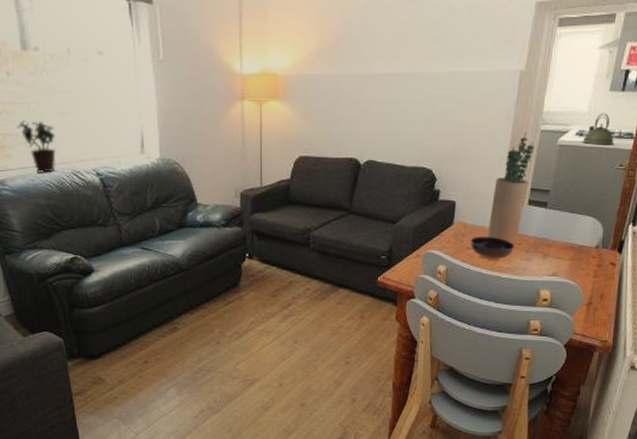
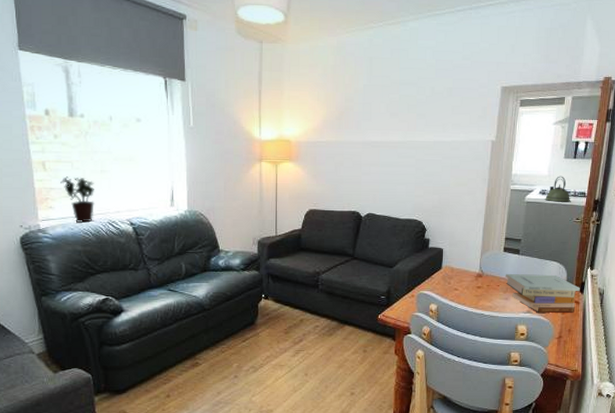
bowl: present [470,236,514,261] -> none [456,278,494,300]
vase: present [487,132,534,245] -> none [471,191,506,286]
books: none [528,231,619,277] -> present [505,274,581,314]

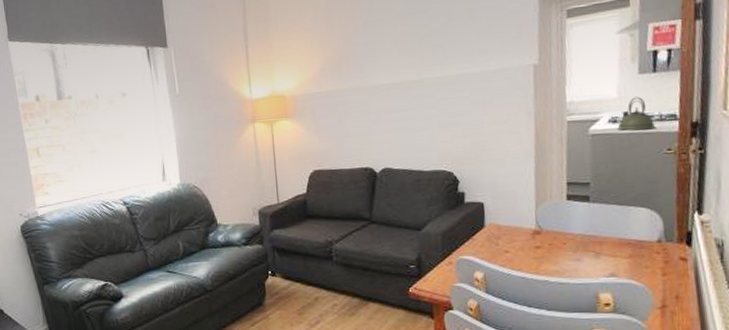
potted plant: present [60,176,94,223] -> none [54,160,88,207]
books: present [505,274,581,314] -> none [572,225,687,277]

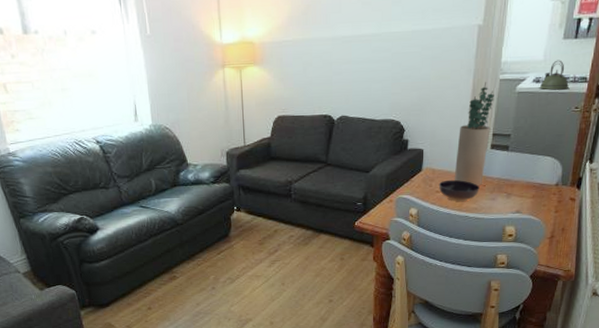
bowl: none [506,236,559,264] -> present [438,179,480,202]
vase: none [524,125,564,245] -> present [454,82,494,187]

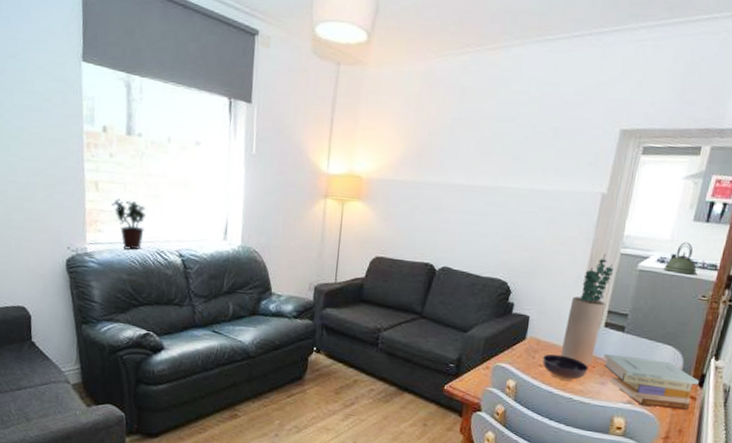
potted plant: none [23,97,60,144] -> present [111,199,146,250]
books: none [492,171,578,213] -> present [603,354,700,410]

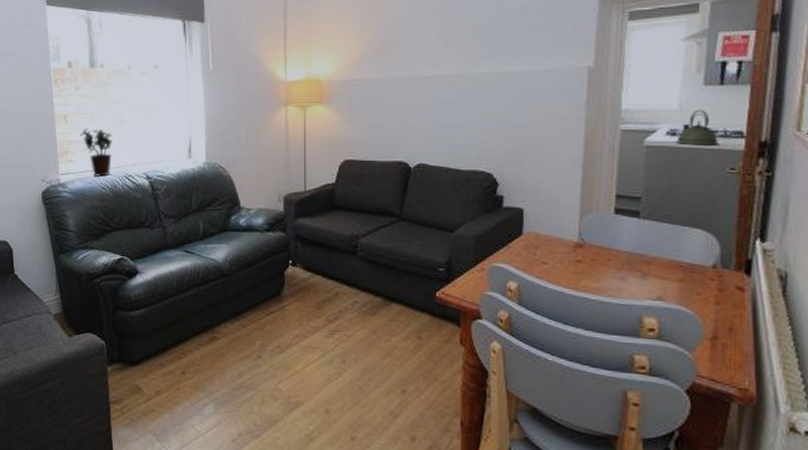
bowl: present [542,353,588,382] -> none [545,248,602,279]
vase: present [560,254,613,367] -> none [565,132,615,261]
books: present [603,354,700,410] -> none [619,245,746,303]

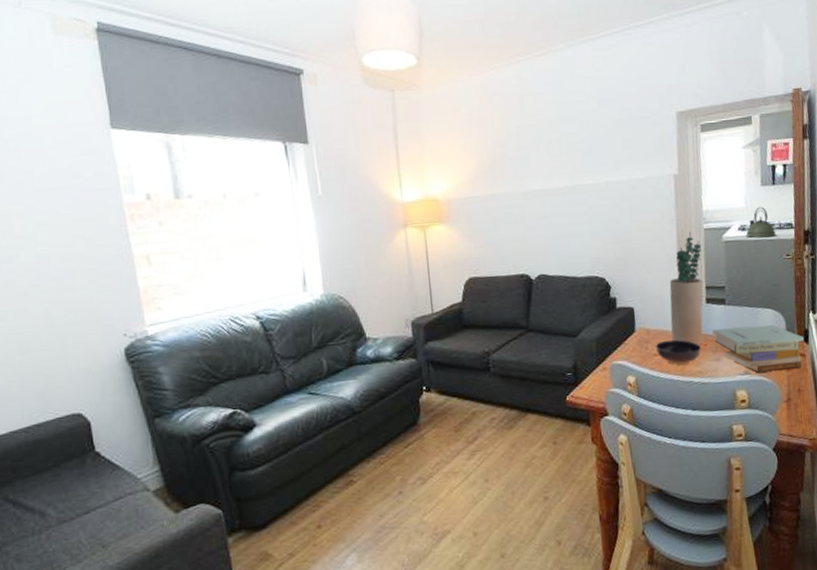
potted plant: present [80,129,112,177] -> none [169,269,212,323]
bowl: none [545,248,602,279] -> present [655,339,701,366]
vase: none [565,132,615,261] -> present [669,232,704,346]
books: none [619,245,746,303] -> present [712,325,805,374]

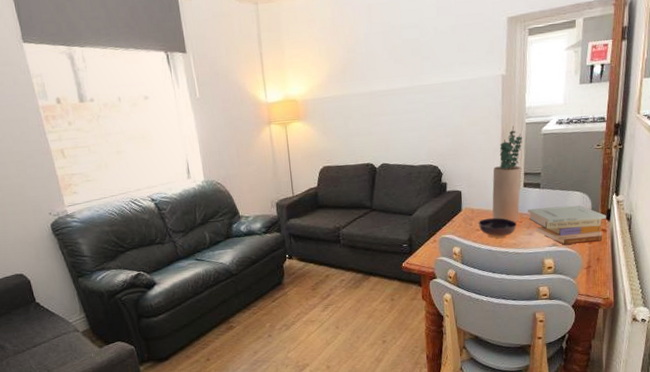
kettle: present [746,206,776,238] -> none [562,103,589,131]

